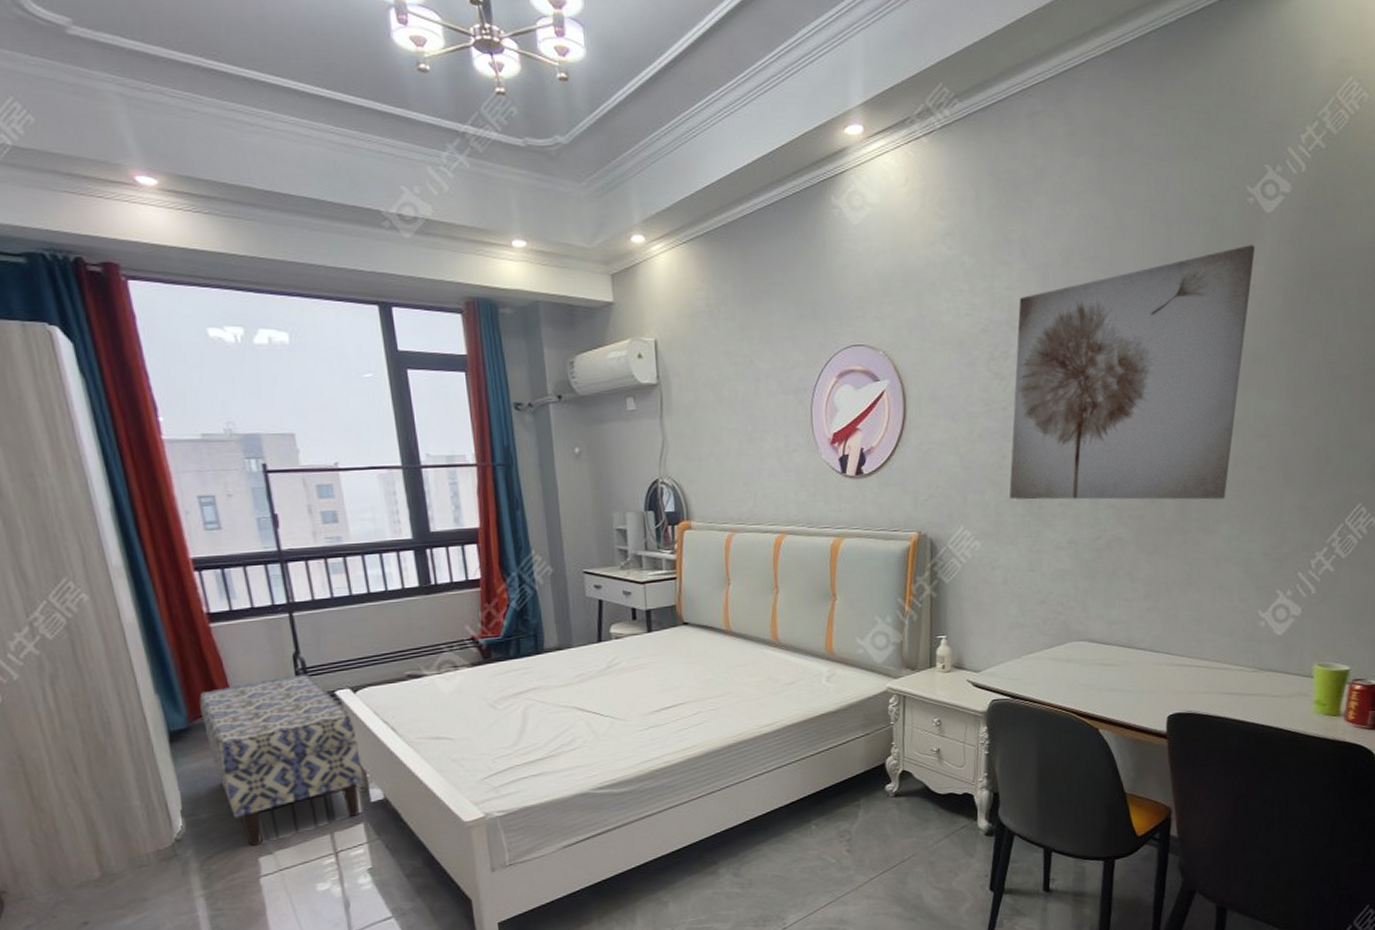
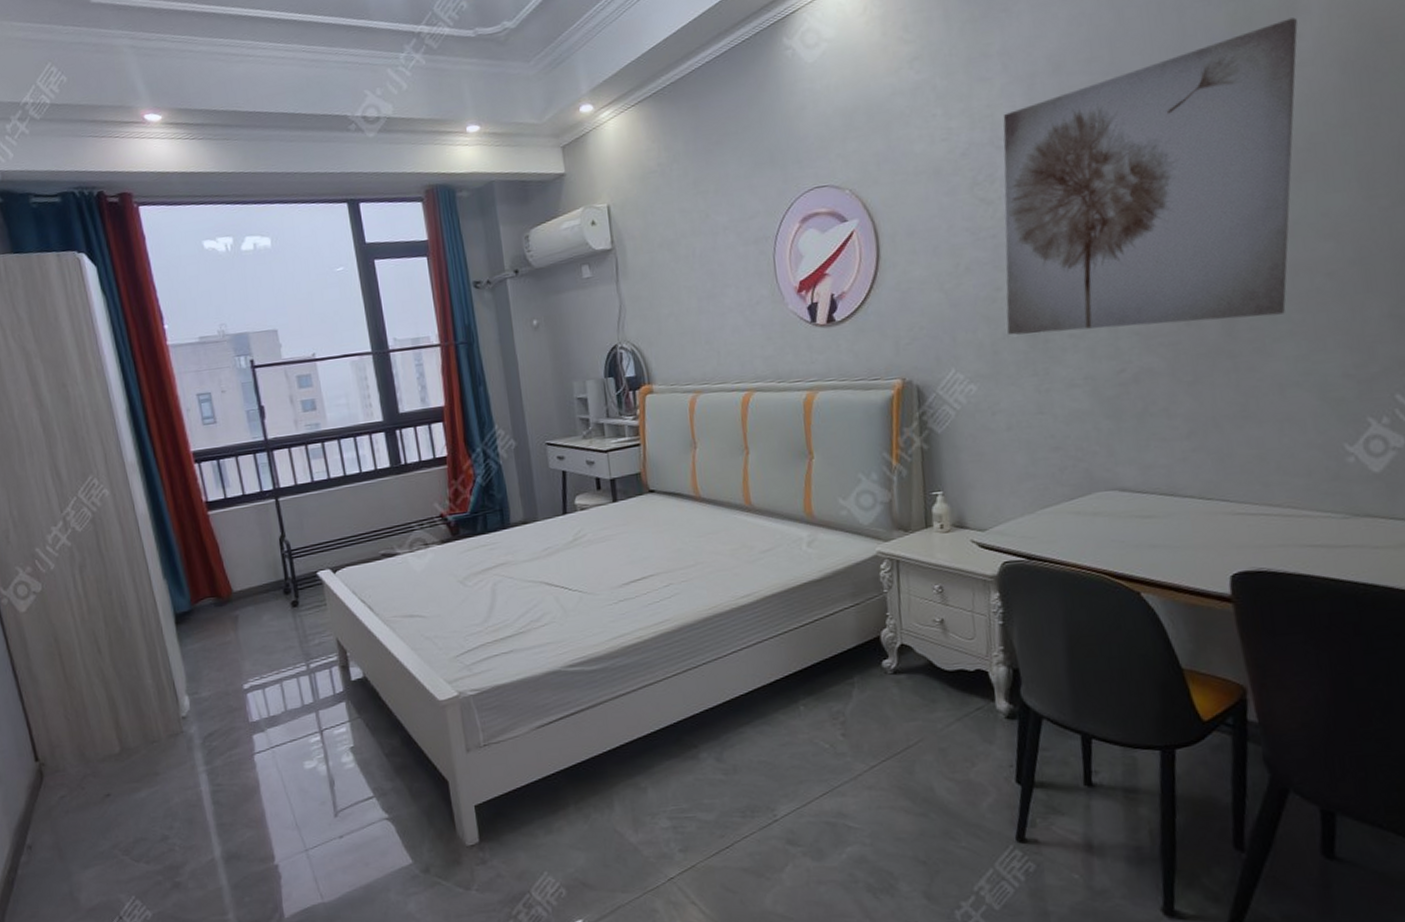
bench: present [199,673,364,846] -> none [200,555,345,724]

